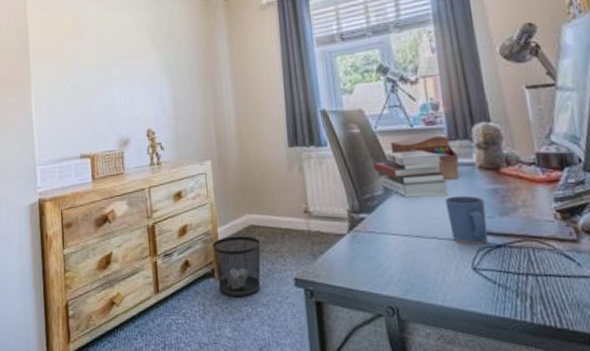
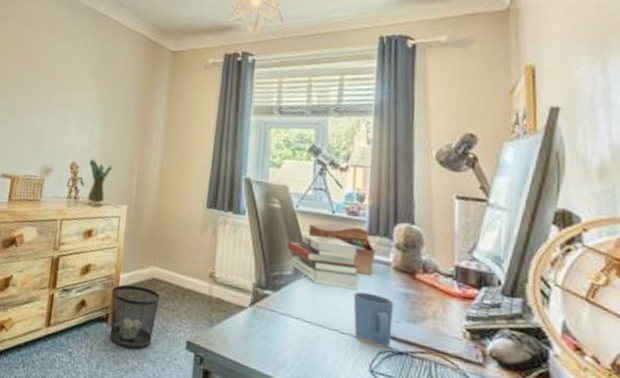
vase: none [164,121,188,170] -> present [87,158,112,208]

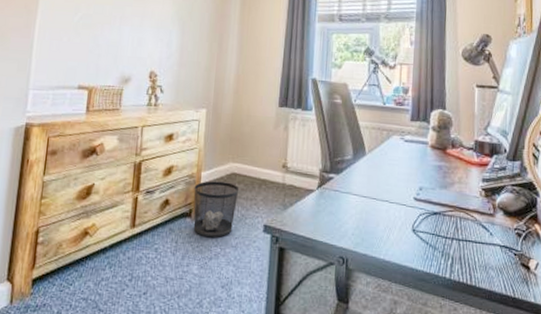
vase: present [87,158,112,208] -> none [167,66,191,113]
books: present [287,234,361,291] -> none [347,123,406,167]
sewing box: present [308,222,376,277] -> none [364,112,417,155]
mug: present [353,291,393,348] -> none [400,167,430,211]

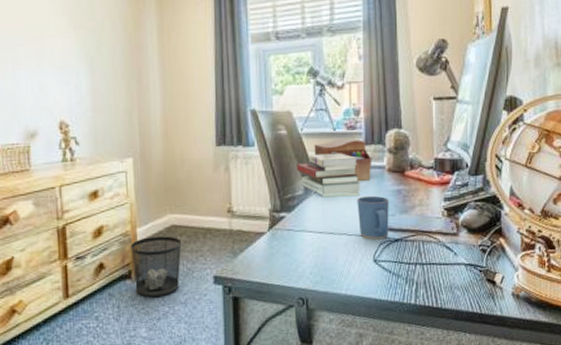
books: none [347,123,406,167] -> present [296,153,362,198]
sewing box: none [364,112,417,155] -> present [314,137,372,182]
mug: none [400,167,430,211] -> present [357,195,389,240]

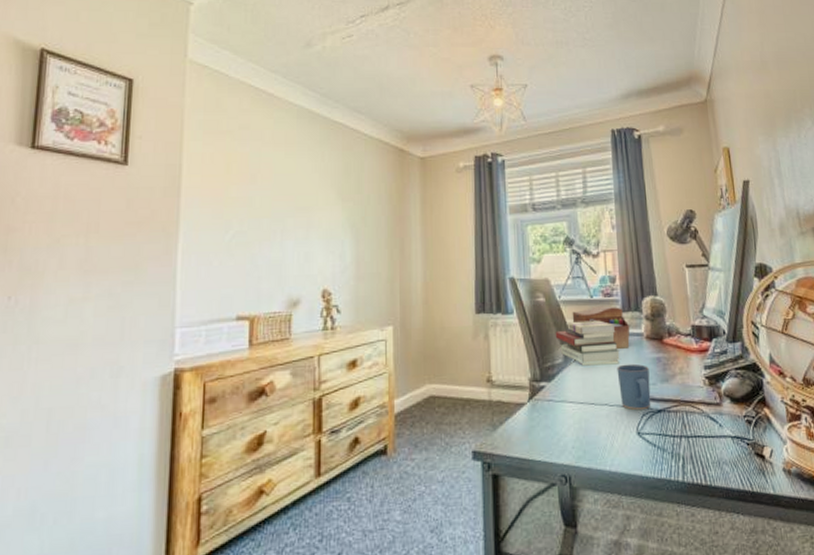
waste bin: present [130,236,182,298] -> none [387,407,440,476]

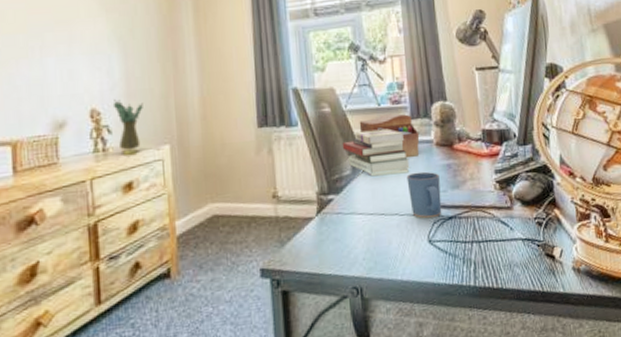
vase: none [343,282,370,335] -> present [112,99,143,157]

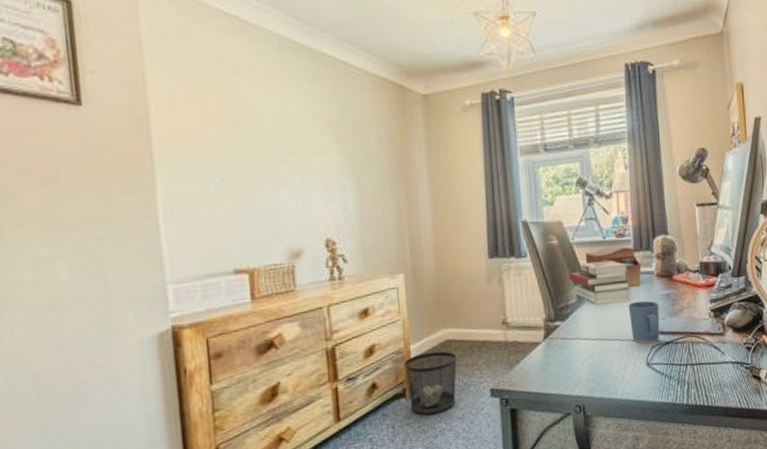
vase: present [112,99,143,157] -> none [347,230,378,285]
waste bin: none [169,227,225,298] -> present [404,351,457,415]

